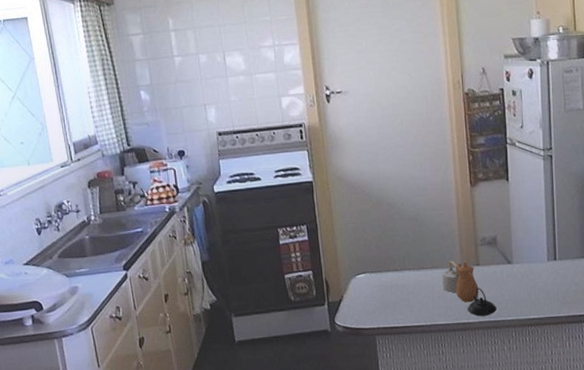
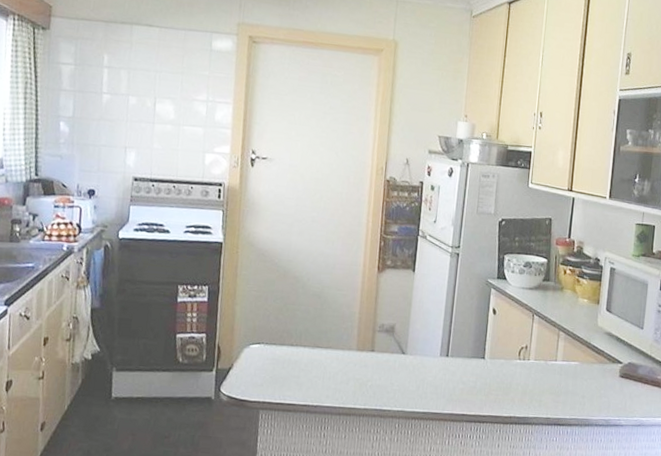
teapot: present [442,261,497,316] -> none [334,343,384,404]

